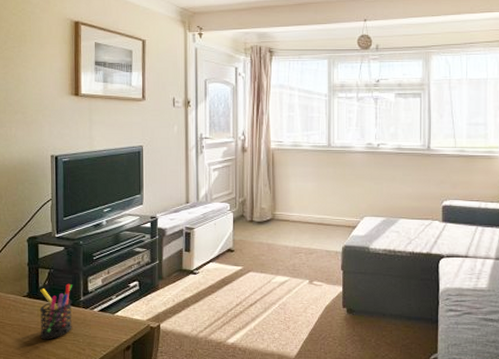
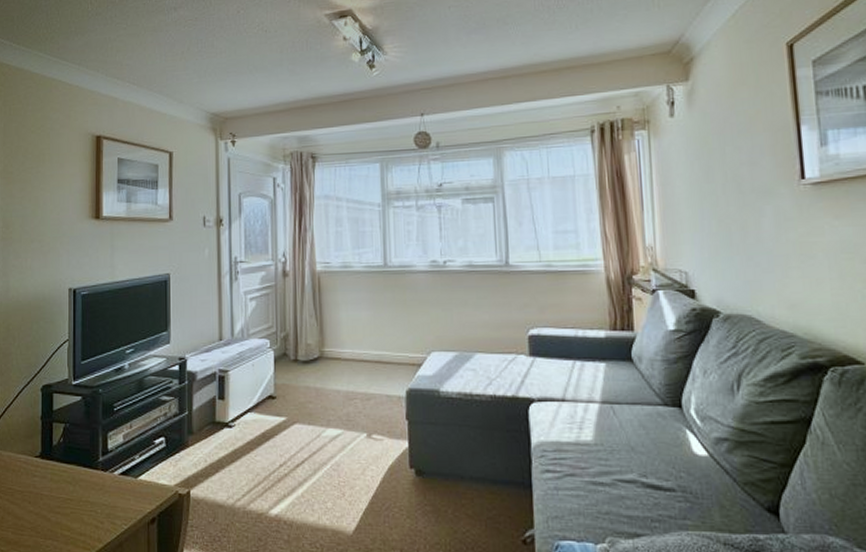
pen holder: present [39,283,73,340] -> none [53,440,91,511]

